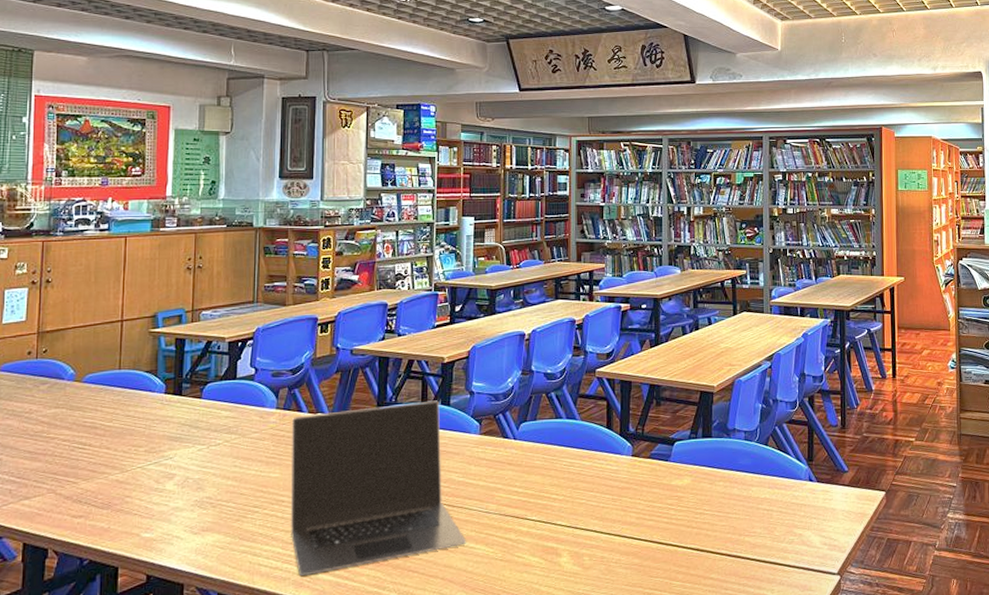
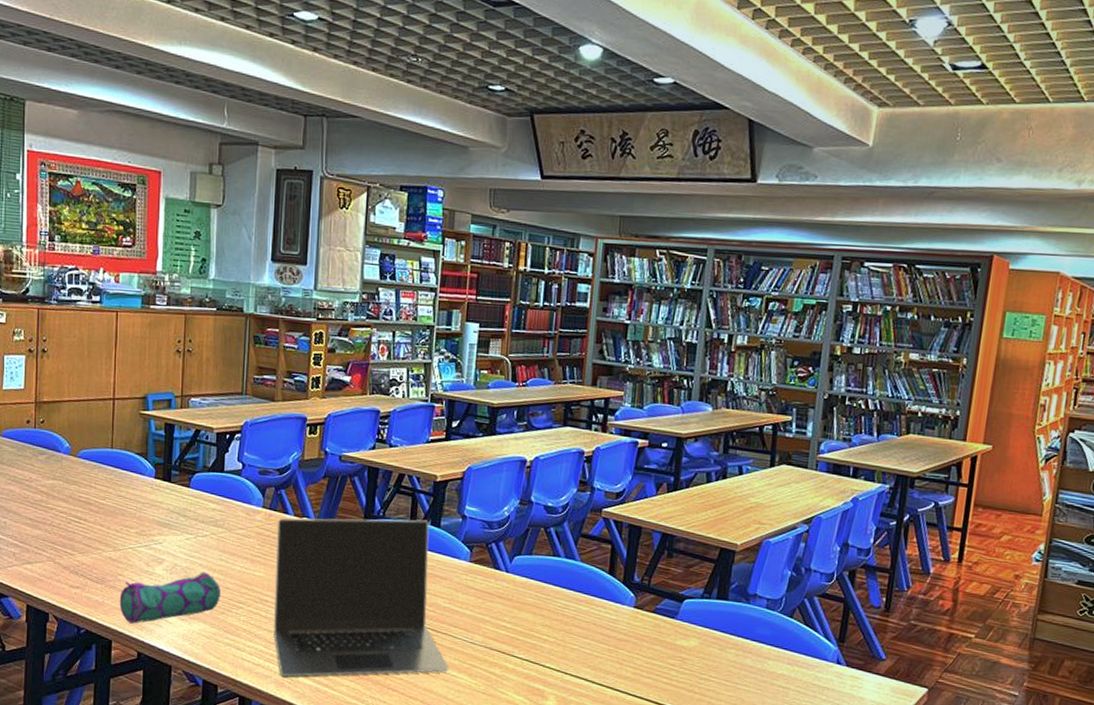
pencil case: none [127,480,235,546] -> present [119,571,221,624]

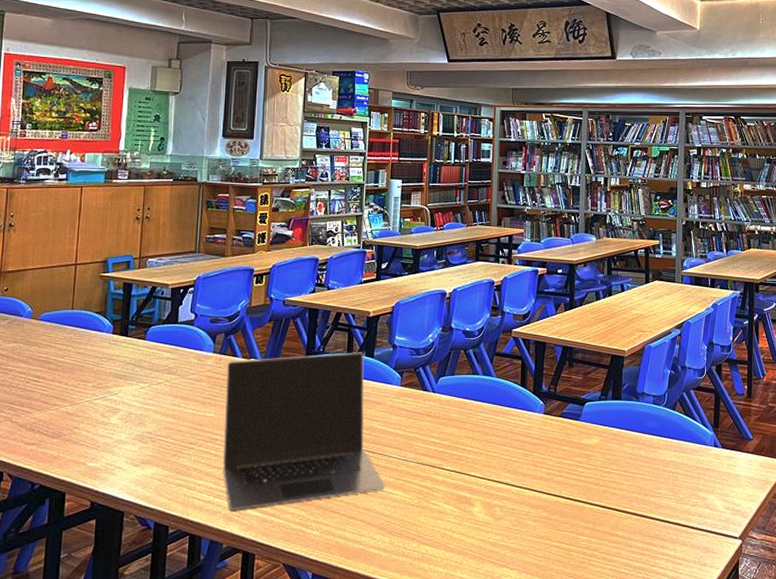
pencil case: present [119,571,221,624] -> none [74,417,173,474]

